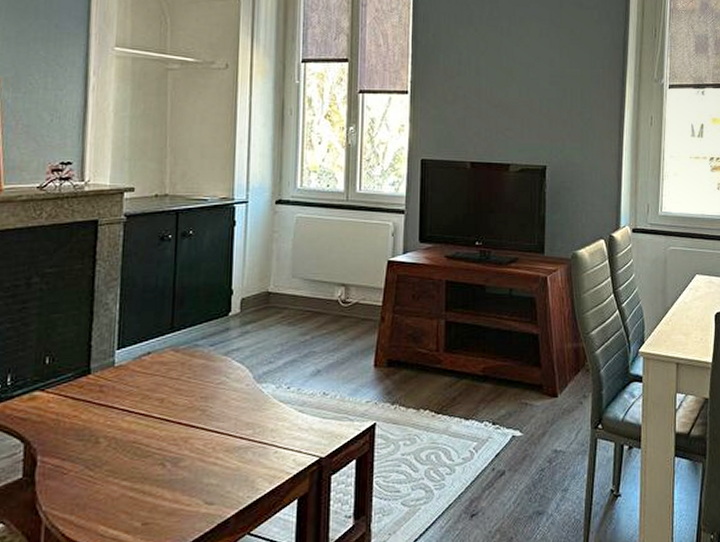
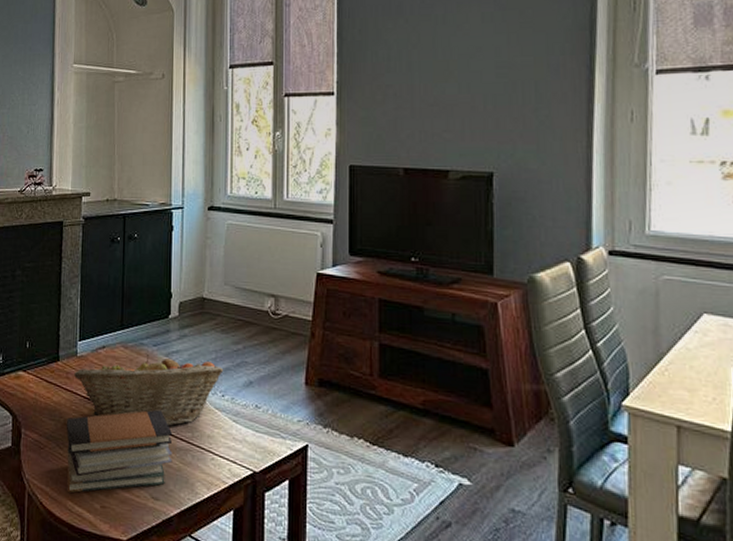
book stack: none [98,411,232,517] -> present [66,409,173,493]
fruit basket: none [110,354,290,429] -> present [74,353,224,427]

